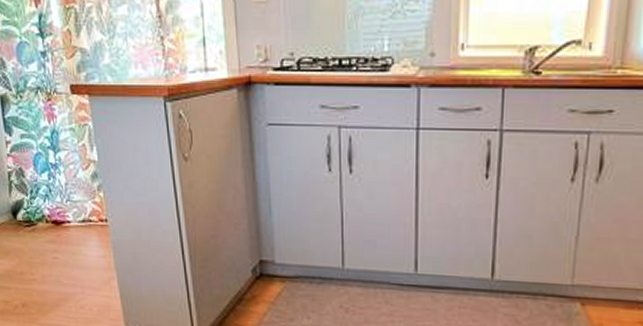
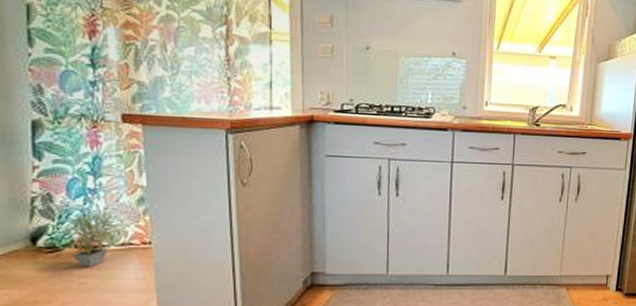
potted plant: none [31,186,88,242] -> present [57,210,131,266]

